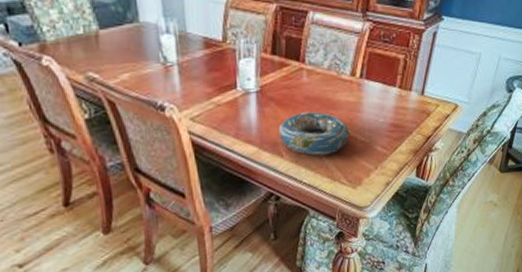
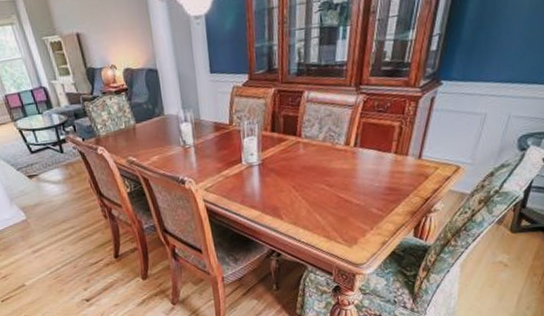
decorative bowl: present [278,112,351,155] -> none [278,179,346,218]

